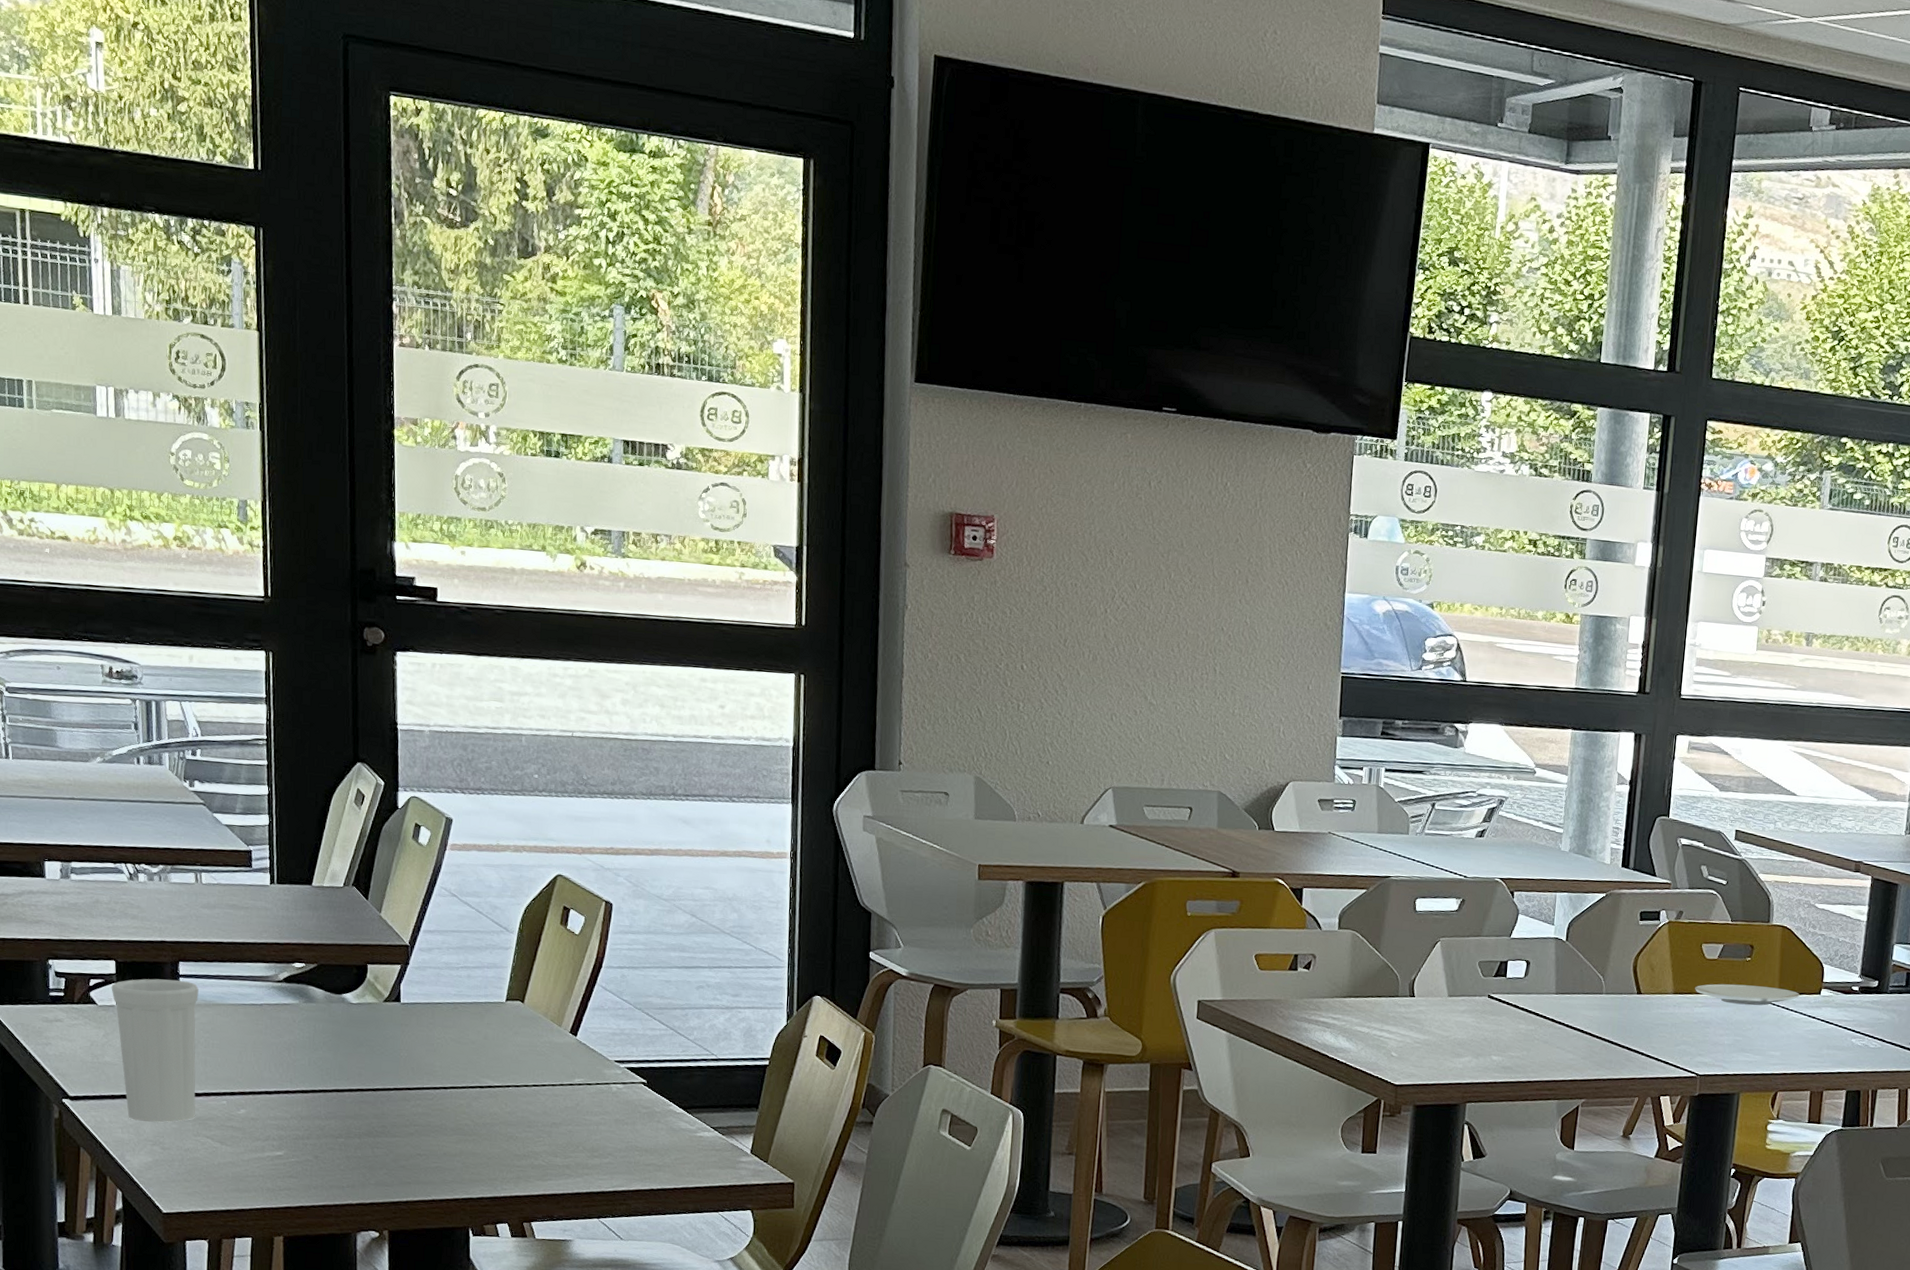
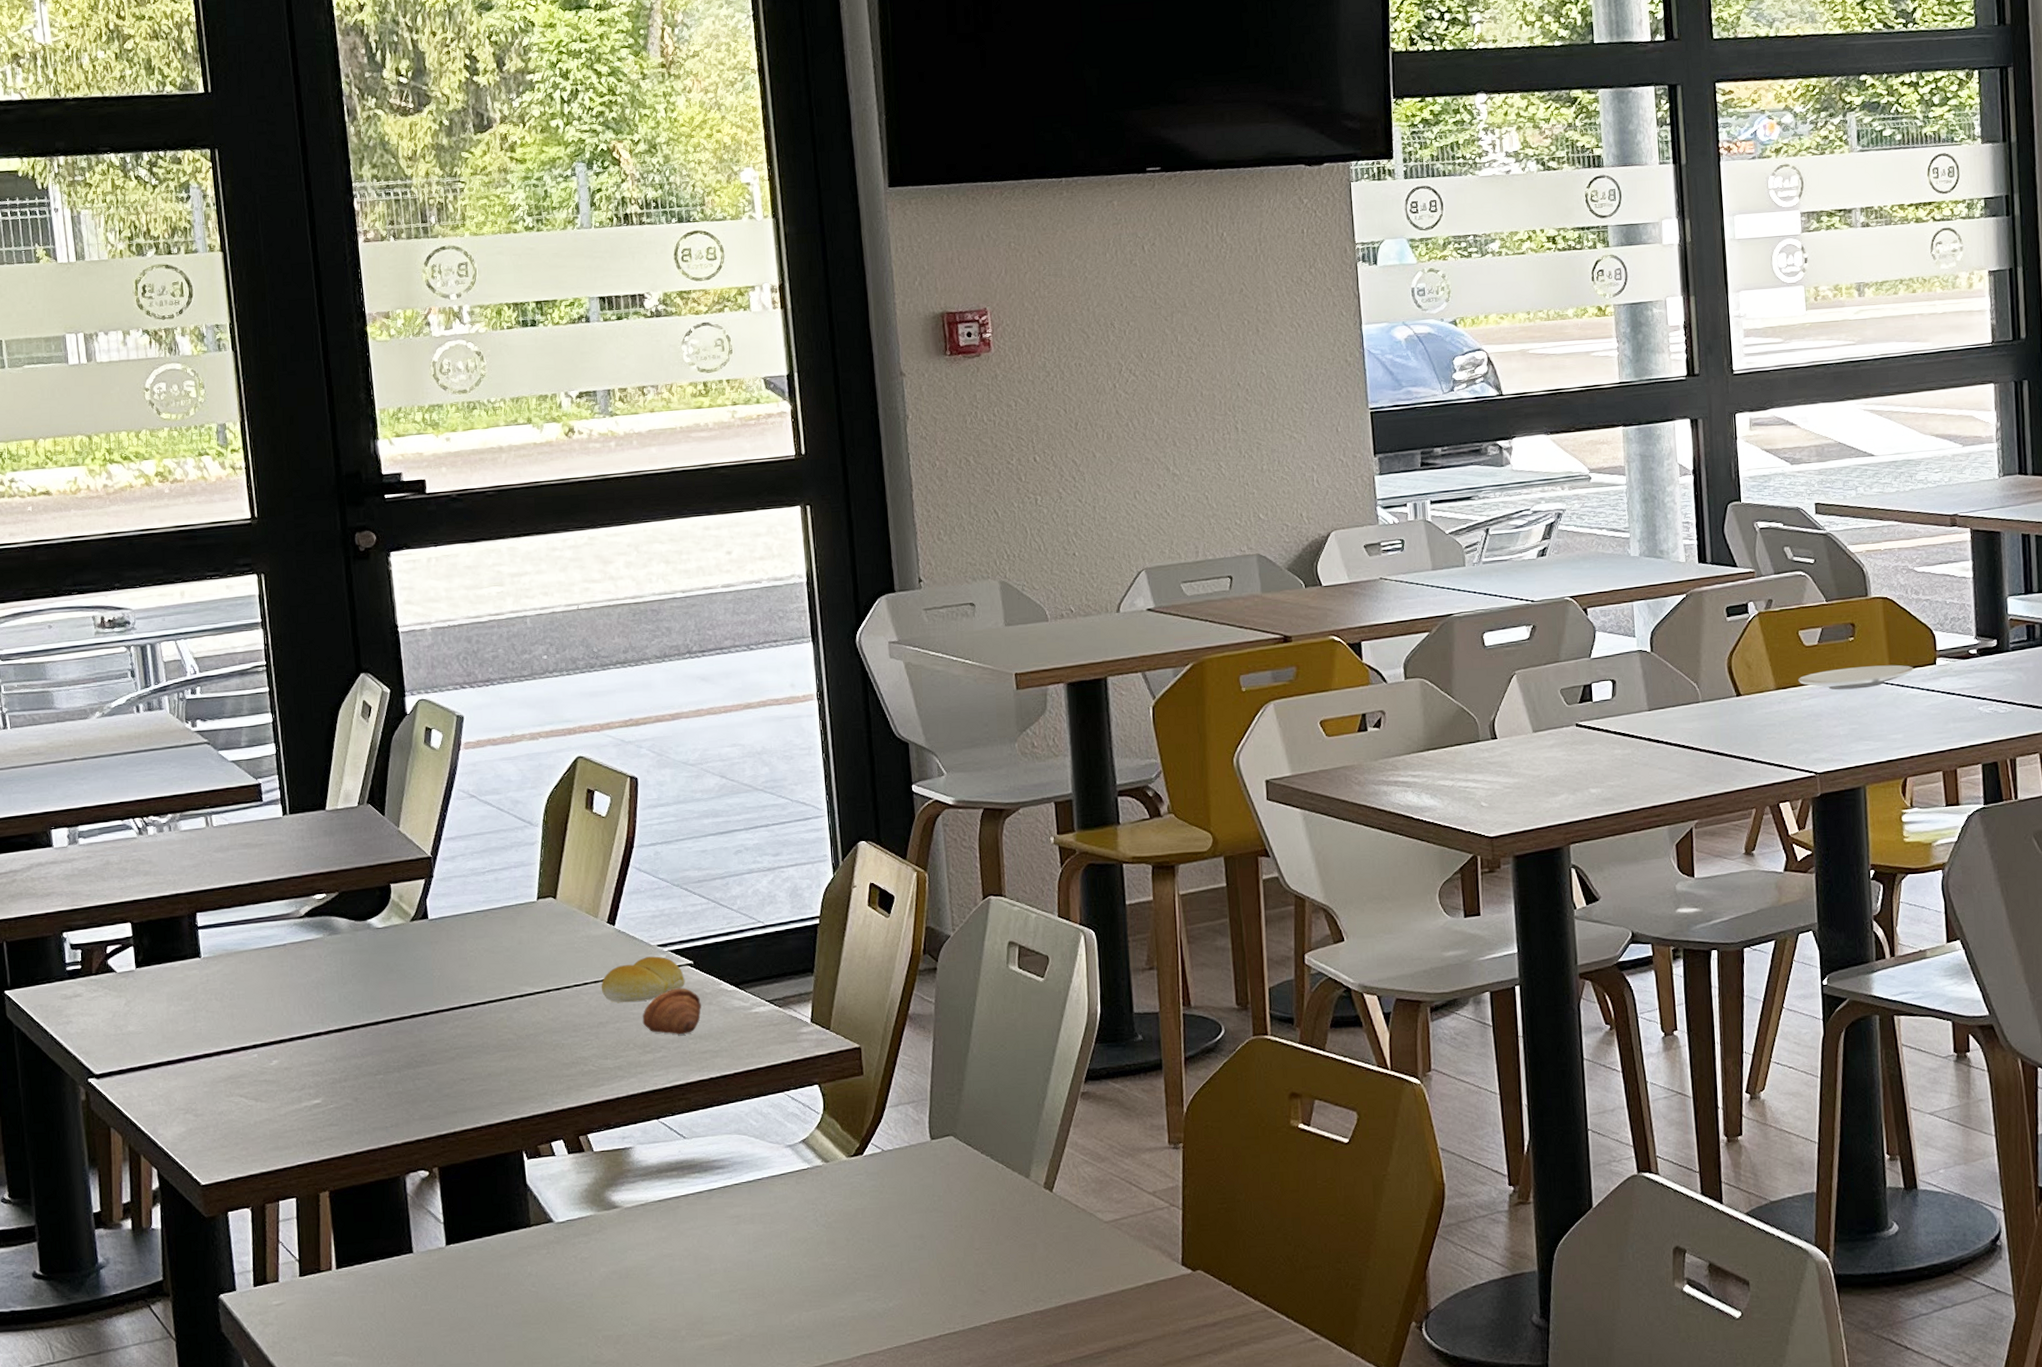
cup: present [111,978,199,1123] -> none [129,932,227,1090]
bread roll: none [557,1069,638,1110] -> present [601,956,685,1003]
croissant: none [593,1102,650,1146] -> present [642,988,701,1034]

